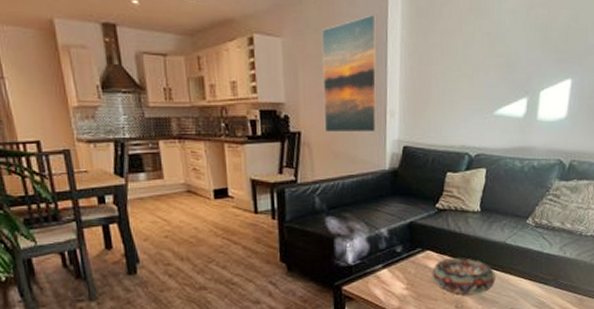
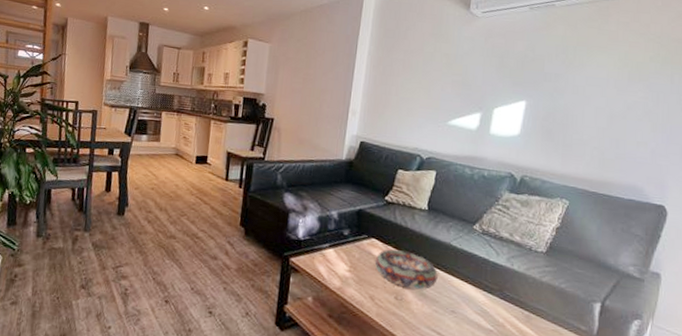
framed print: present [321,15,378,133] -> none [293,32,350,127]

